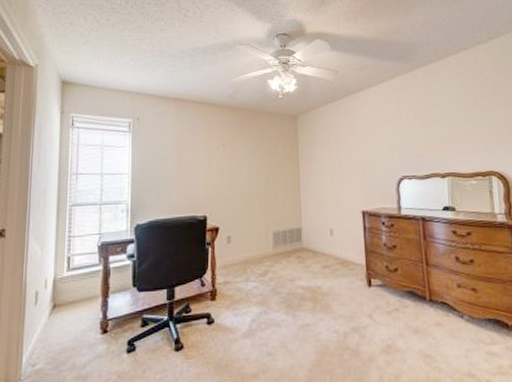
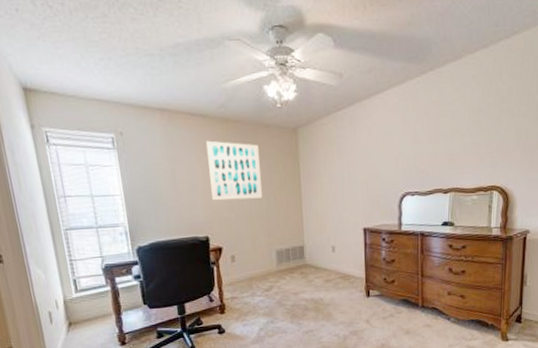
wall art: none [212,125,261,181] -> present [205,140,262,201]

